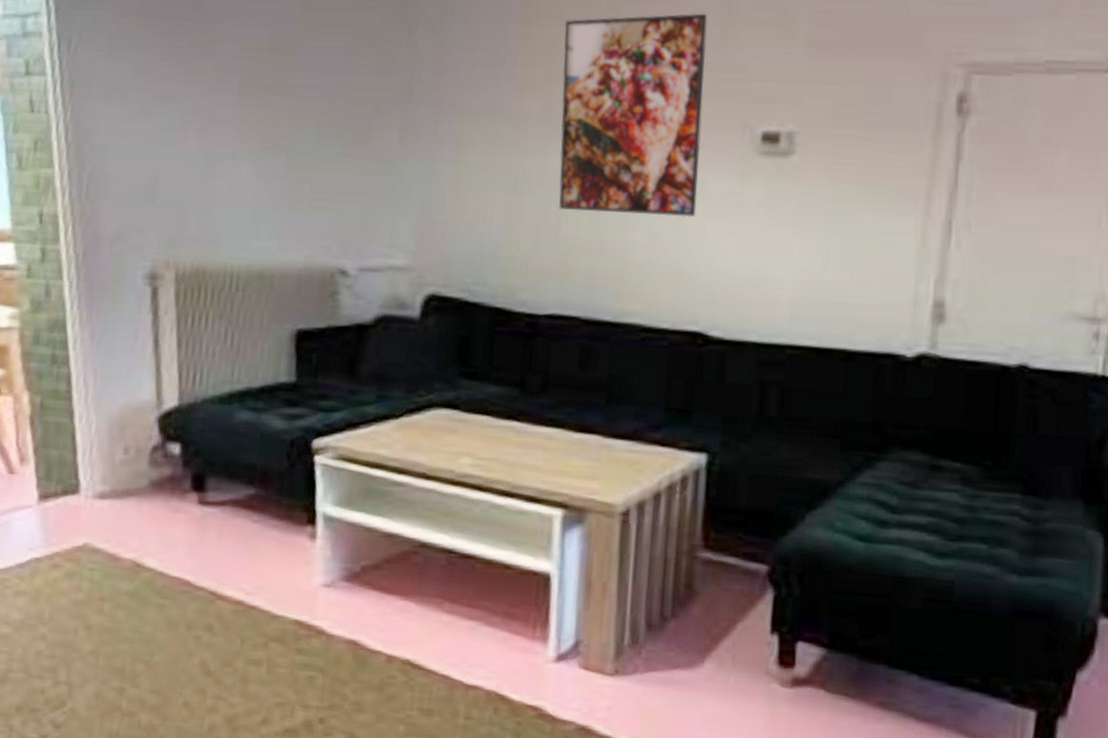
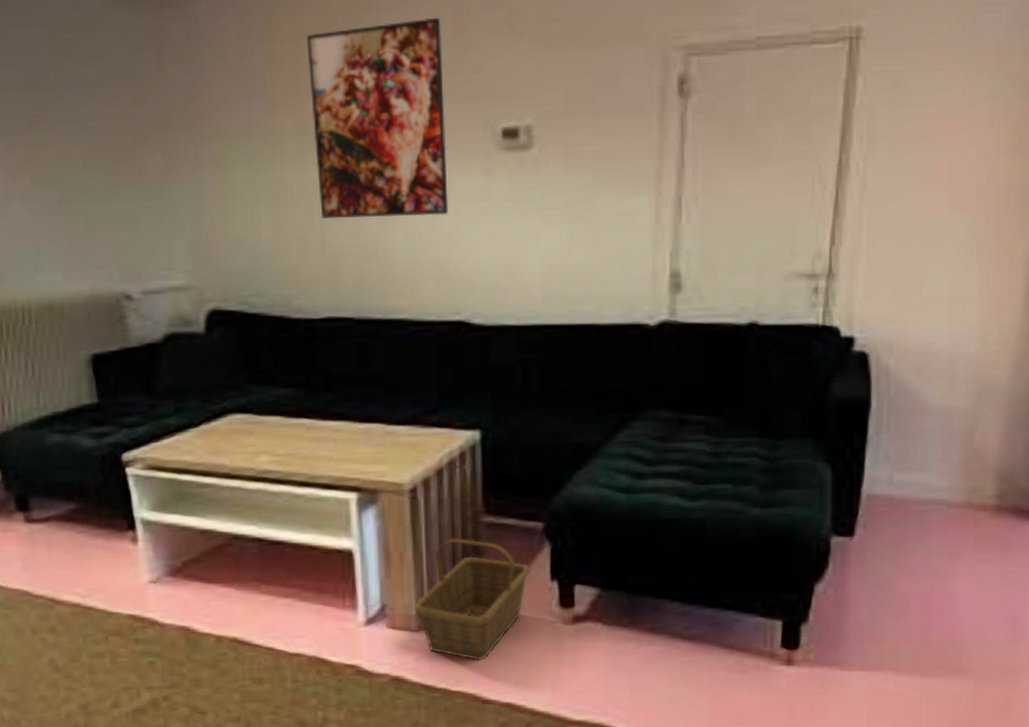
basket: none [611,572,749,719] -> present [413,538,531,661]

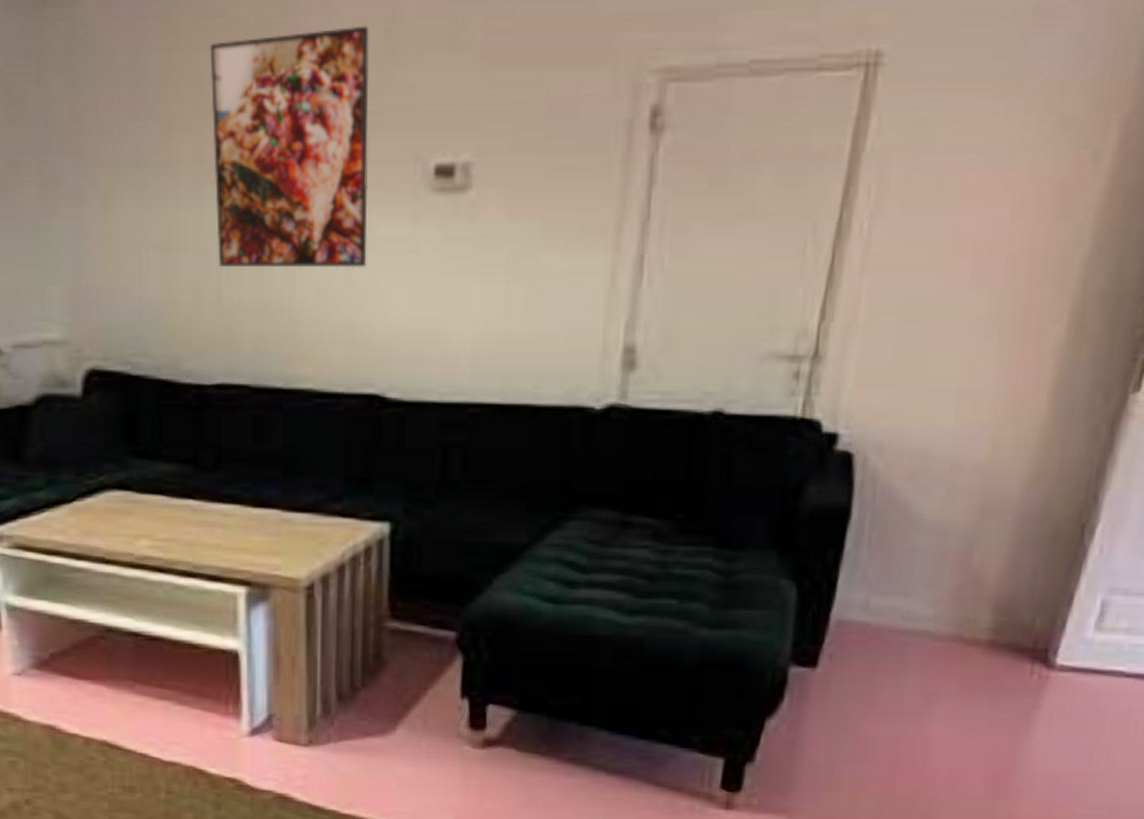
basket: present [413,538,531,661] -> none [304,644,439,783]

